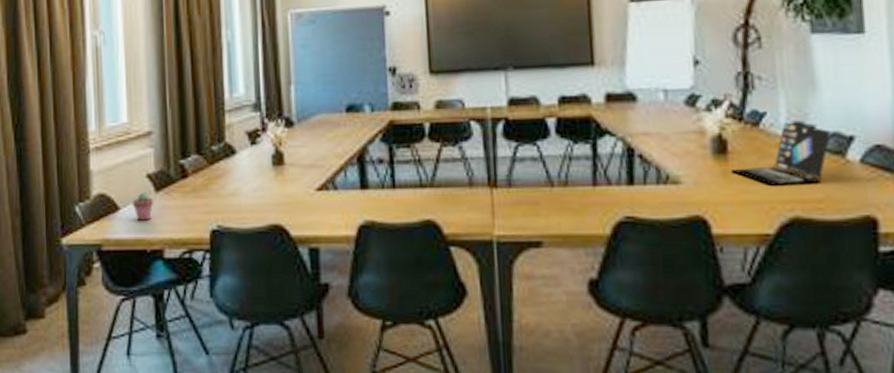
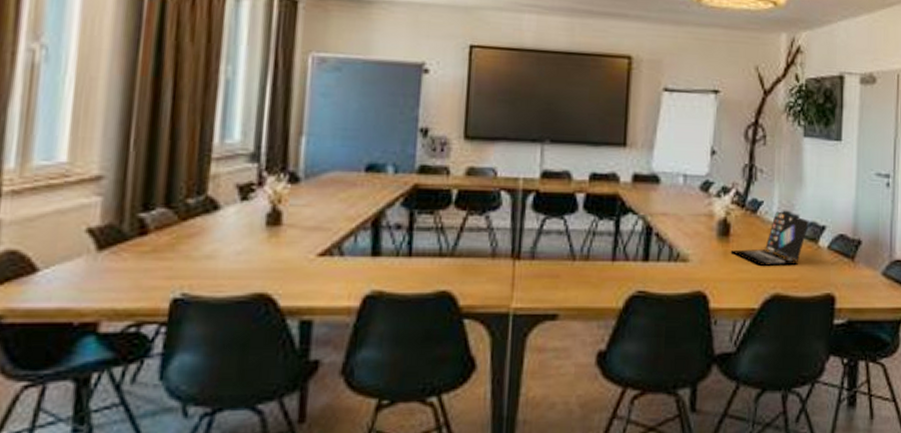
potted succulent: present [132,192,154,221] -> none [59,250,94,286]

